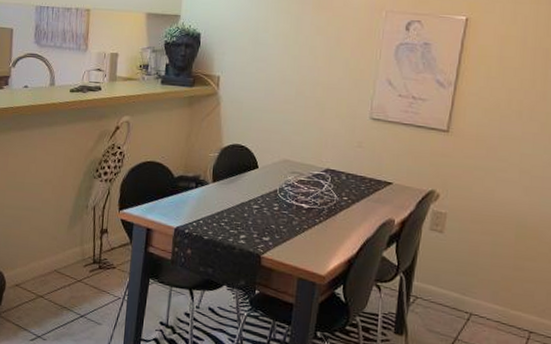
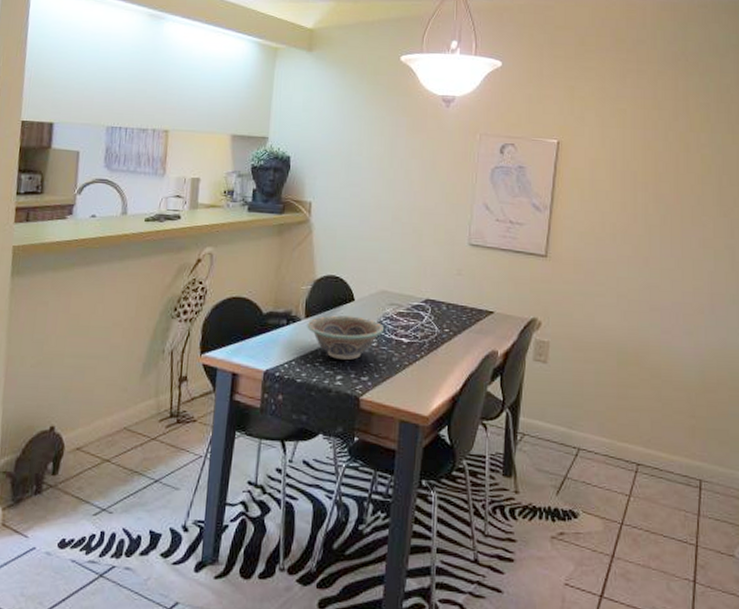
decorative bowl: none [214,180,286,222] -> present [307,315,385,360]

